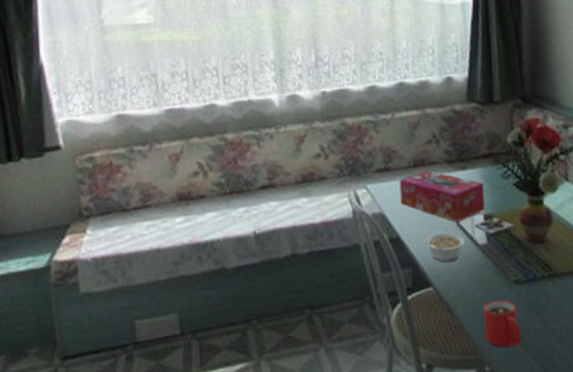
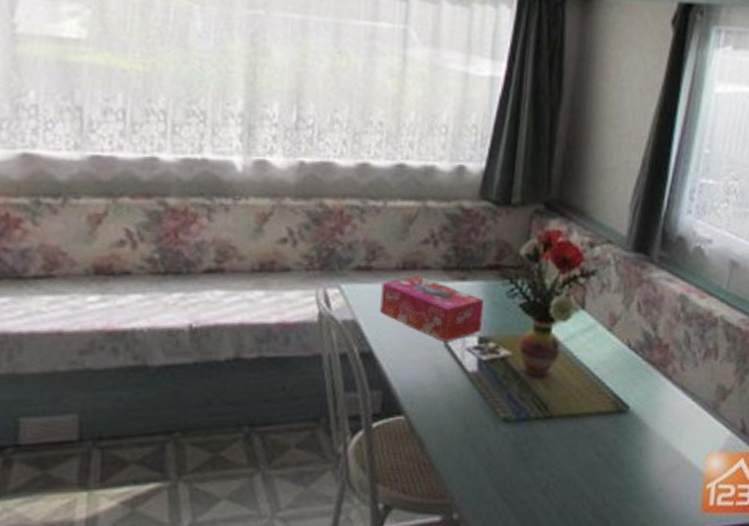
legume: present [425,232,465,262] -> none [402,352,452,388]
mug: present [483,299,521,347] -> none [458,437,501,494]

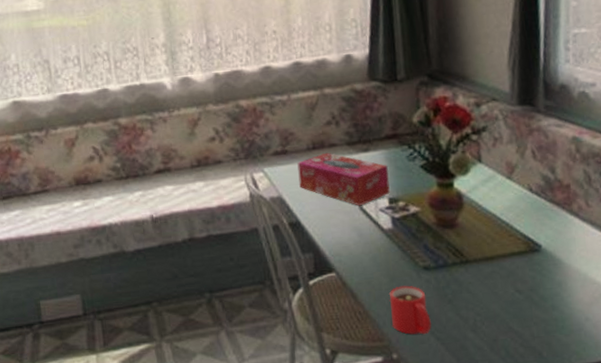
mug: none [458,437,501,494] -> present [389,285,431,335]

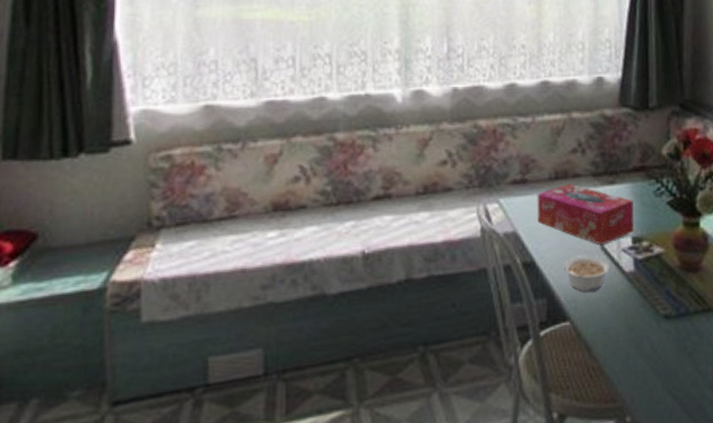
legume: none [326,216,369,247] -> present [563,256,610,292]
mug: present [389,285,431,335] -> none [626,336,669,394]

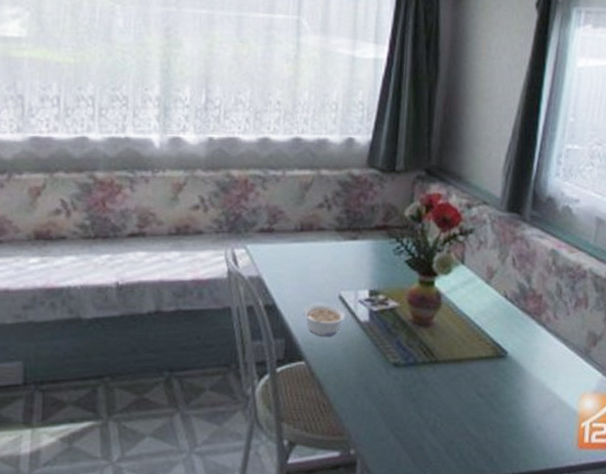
tissue box: present [537,183,634,245] -> none [281,236,373,295]

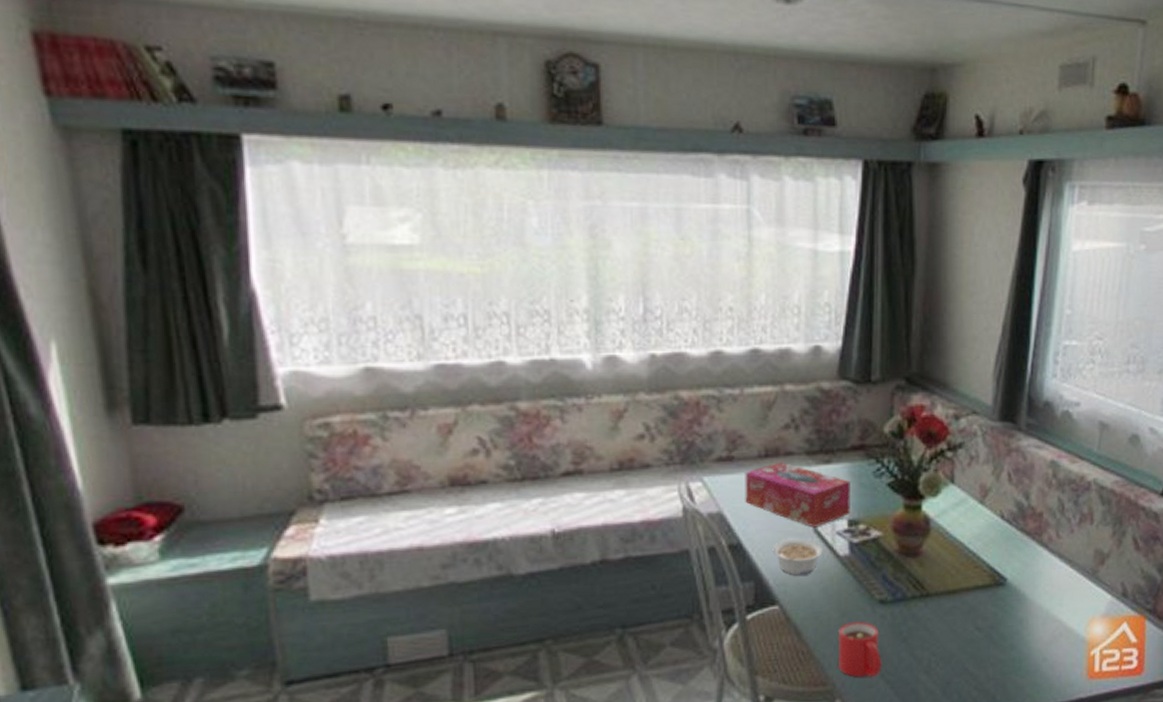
tissue box: none [281,236,373,295] -> present [745,461,850,528]
mug: none [354,380,393,432] -> present [838,621,882,678]

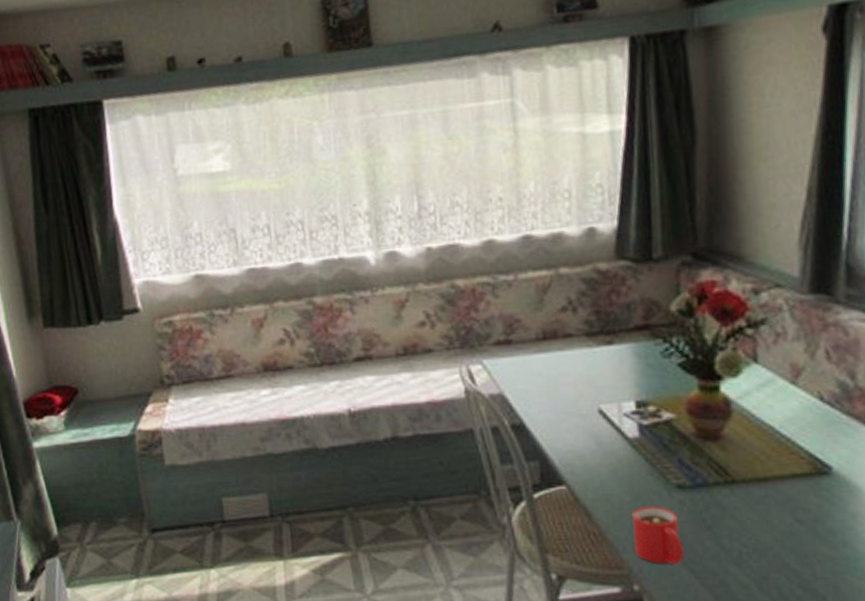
tissue box: present [745,461,850,528] -> none [524,343,638,409]
legume: present [772,539,823,576] -> none [556,420,610,457]

